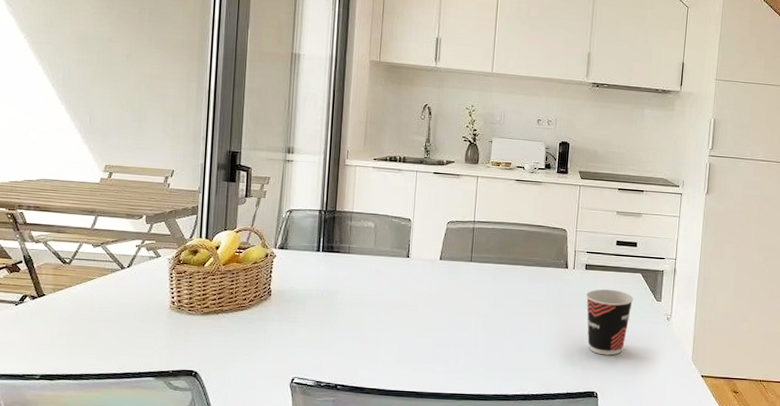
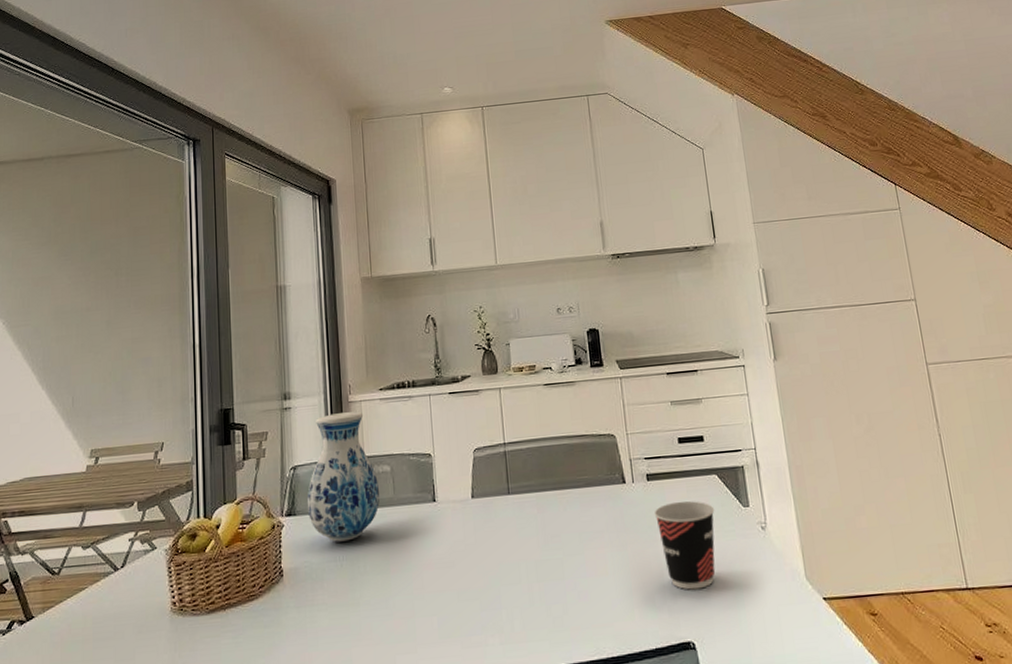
vase: none [298,172,363,277] -> present [307,411,380,542]

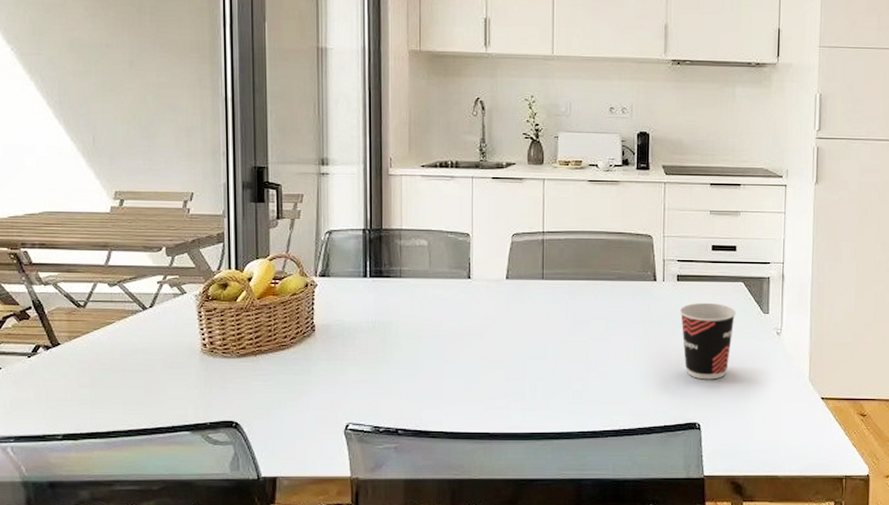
vase: present [307,411,380,542] -> none [342,184,415,306]

